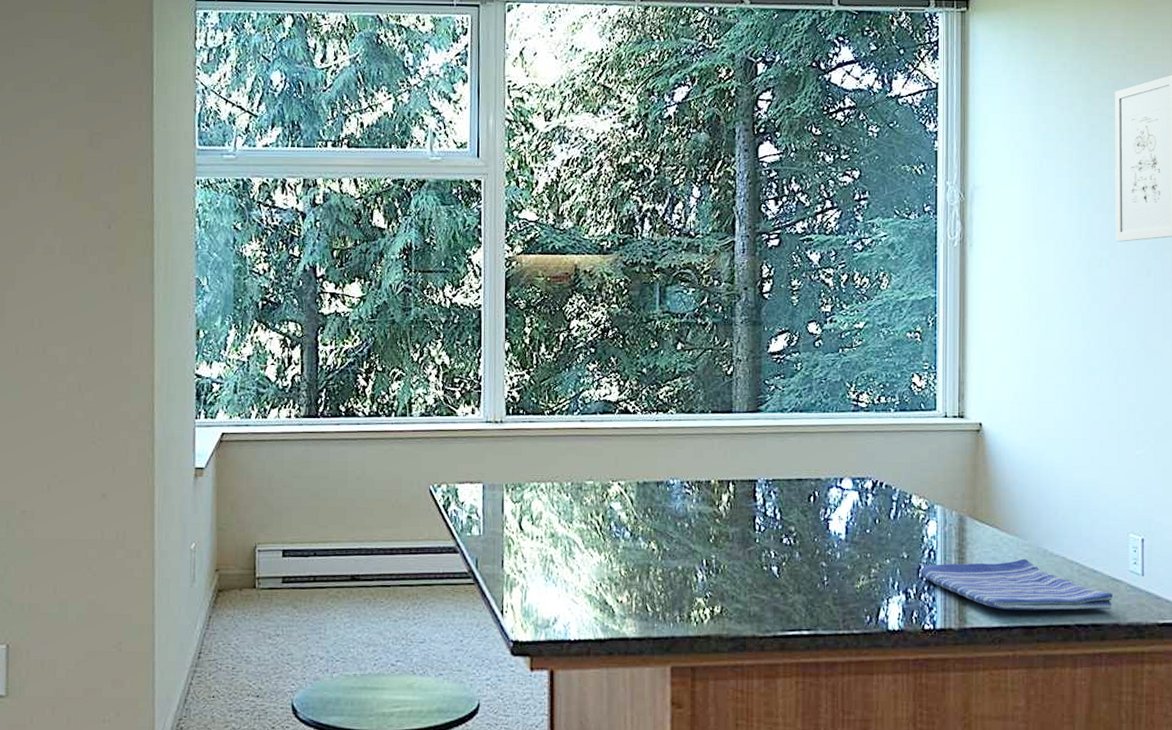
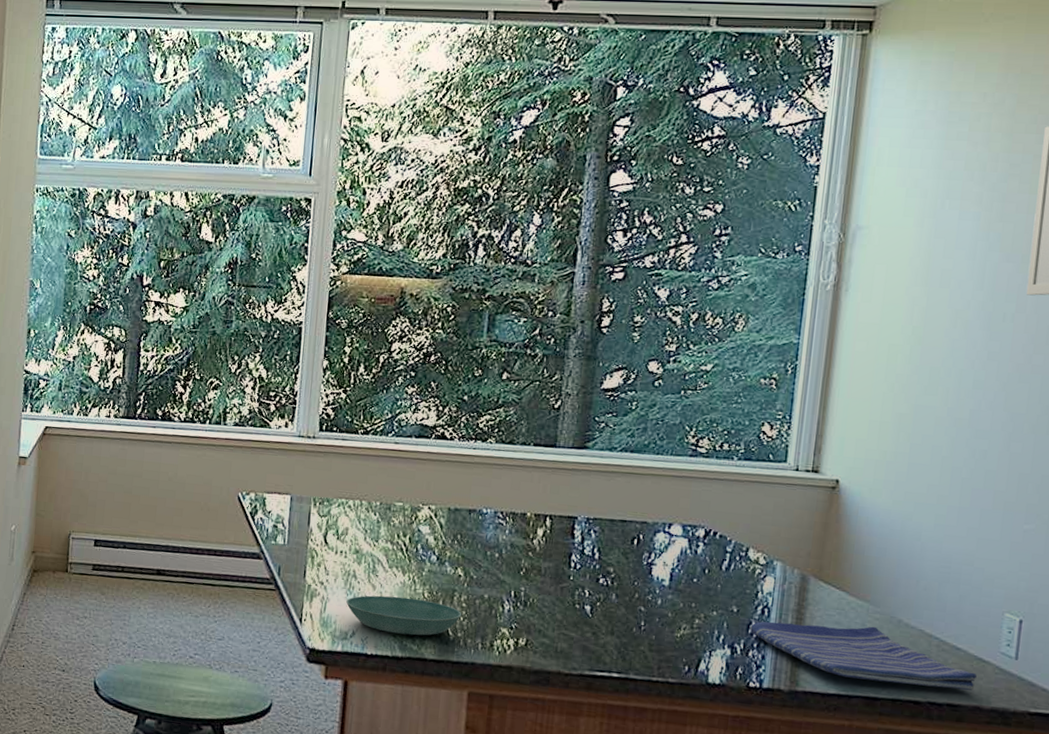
saucer: none [546,577,659,616] -> present [346,595,462,636]

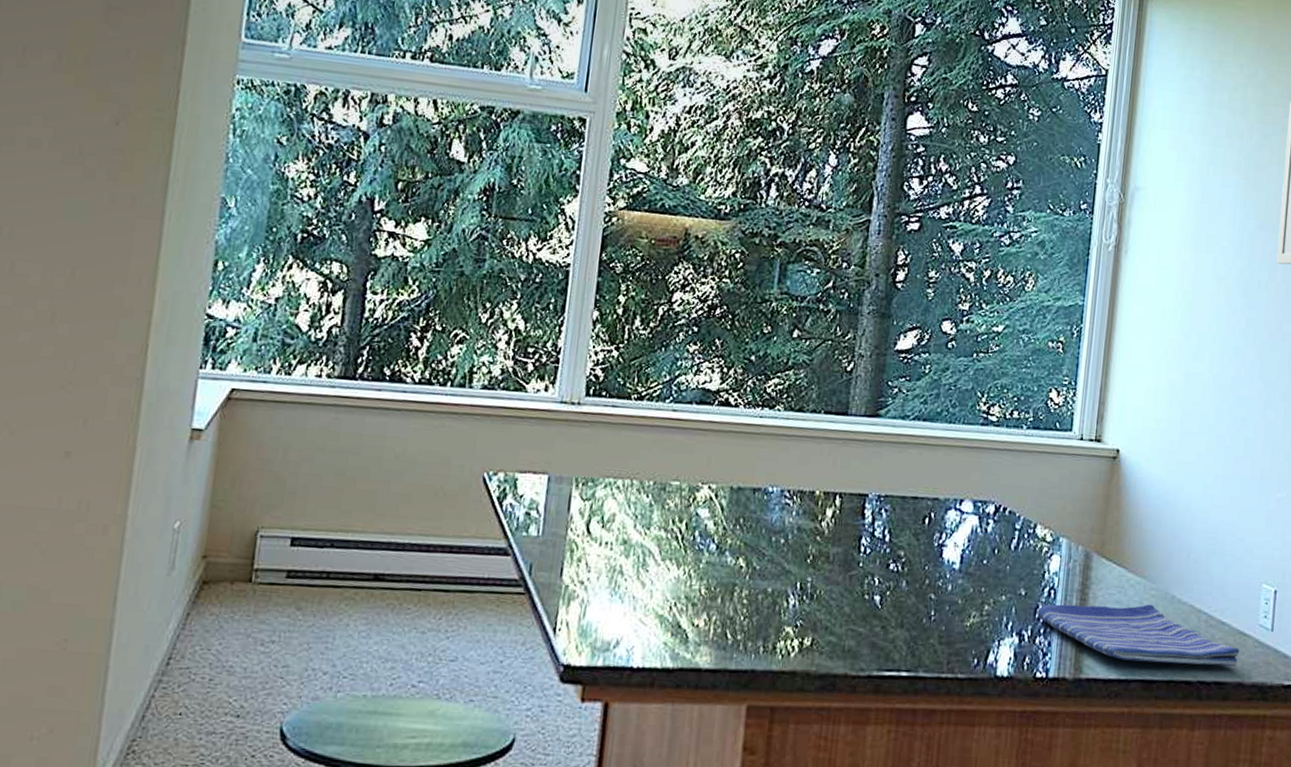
saucer: present [346,595,462,636] -> none [610,594,743,641]

